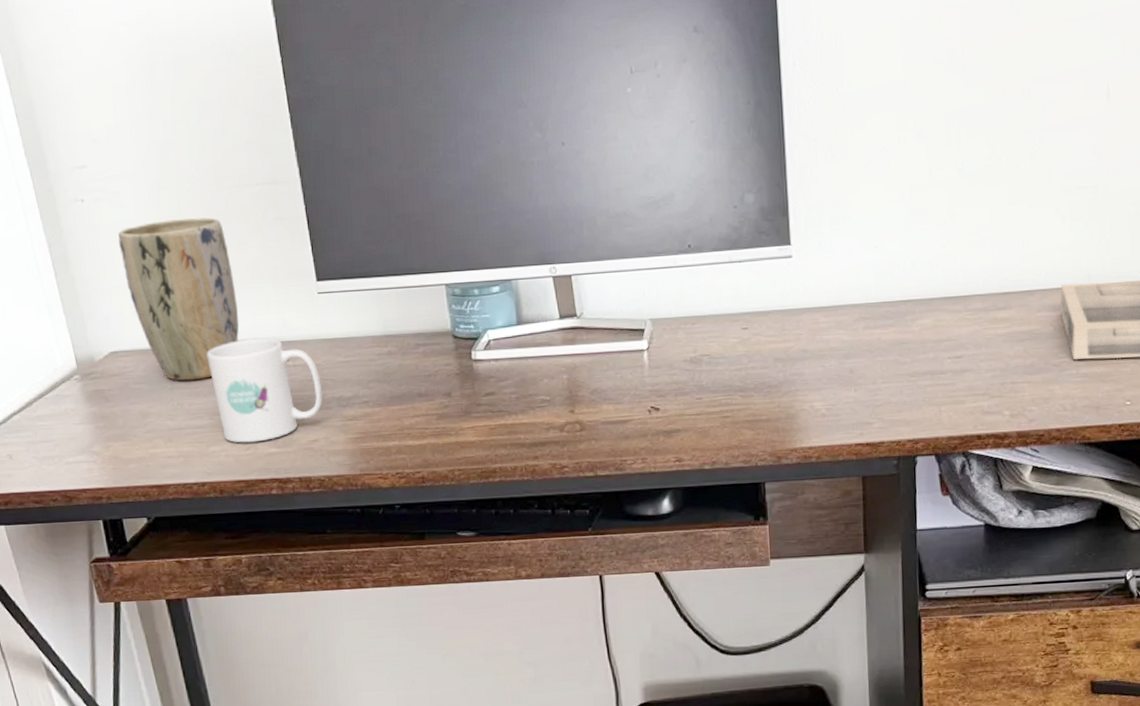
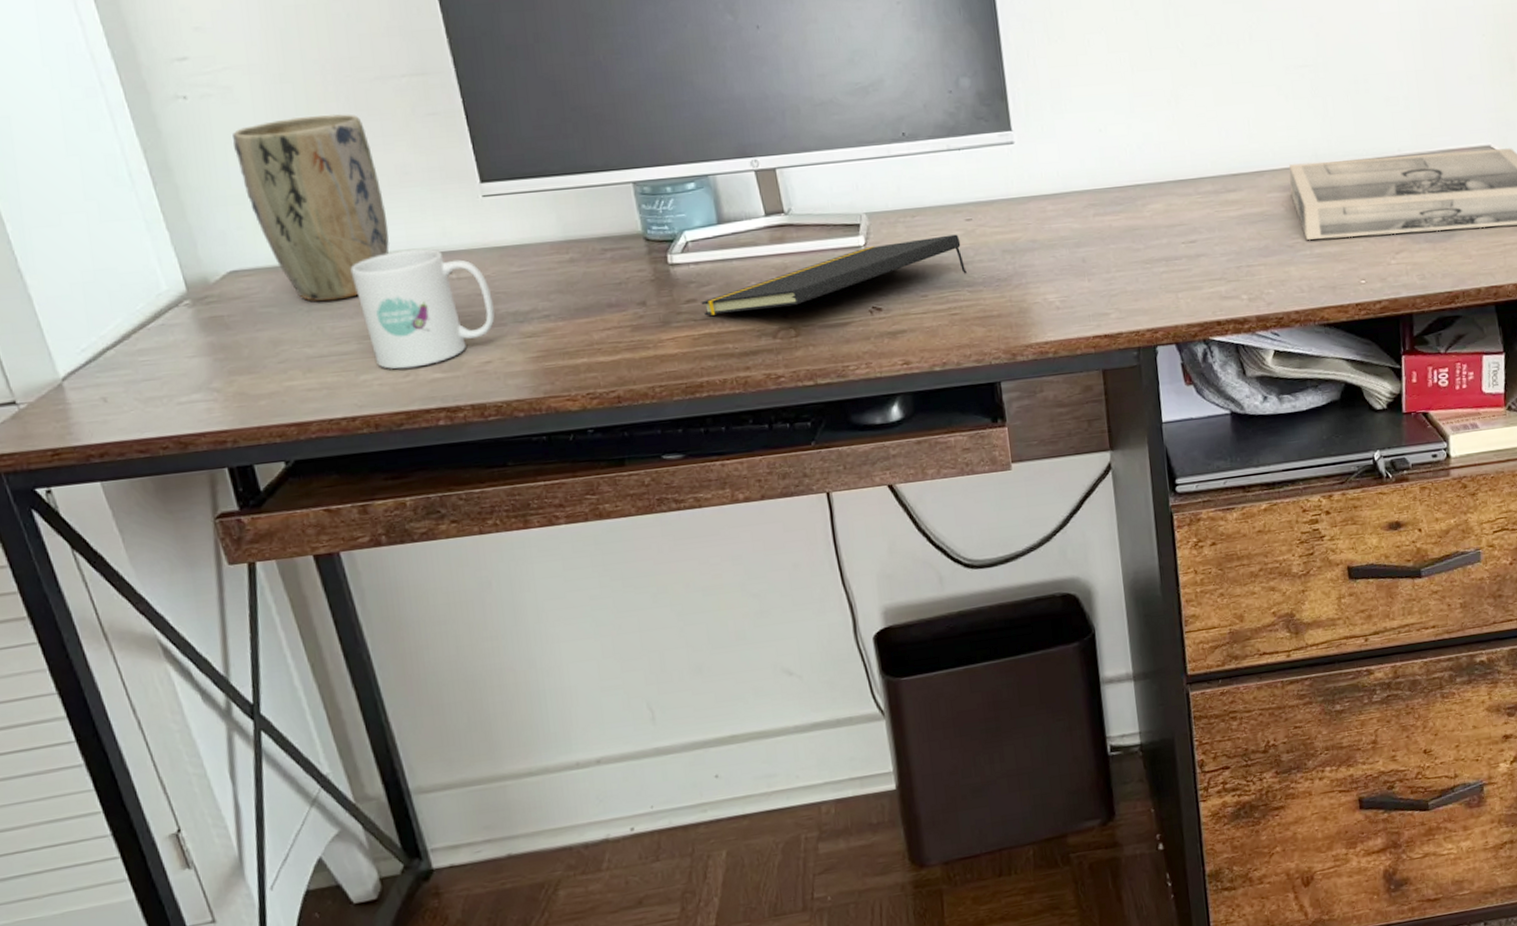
notepad: none [498,342,740,408] -> present [701,234,967,316]

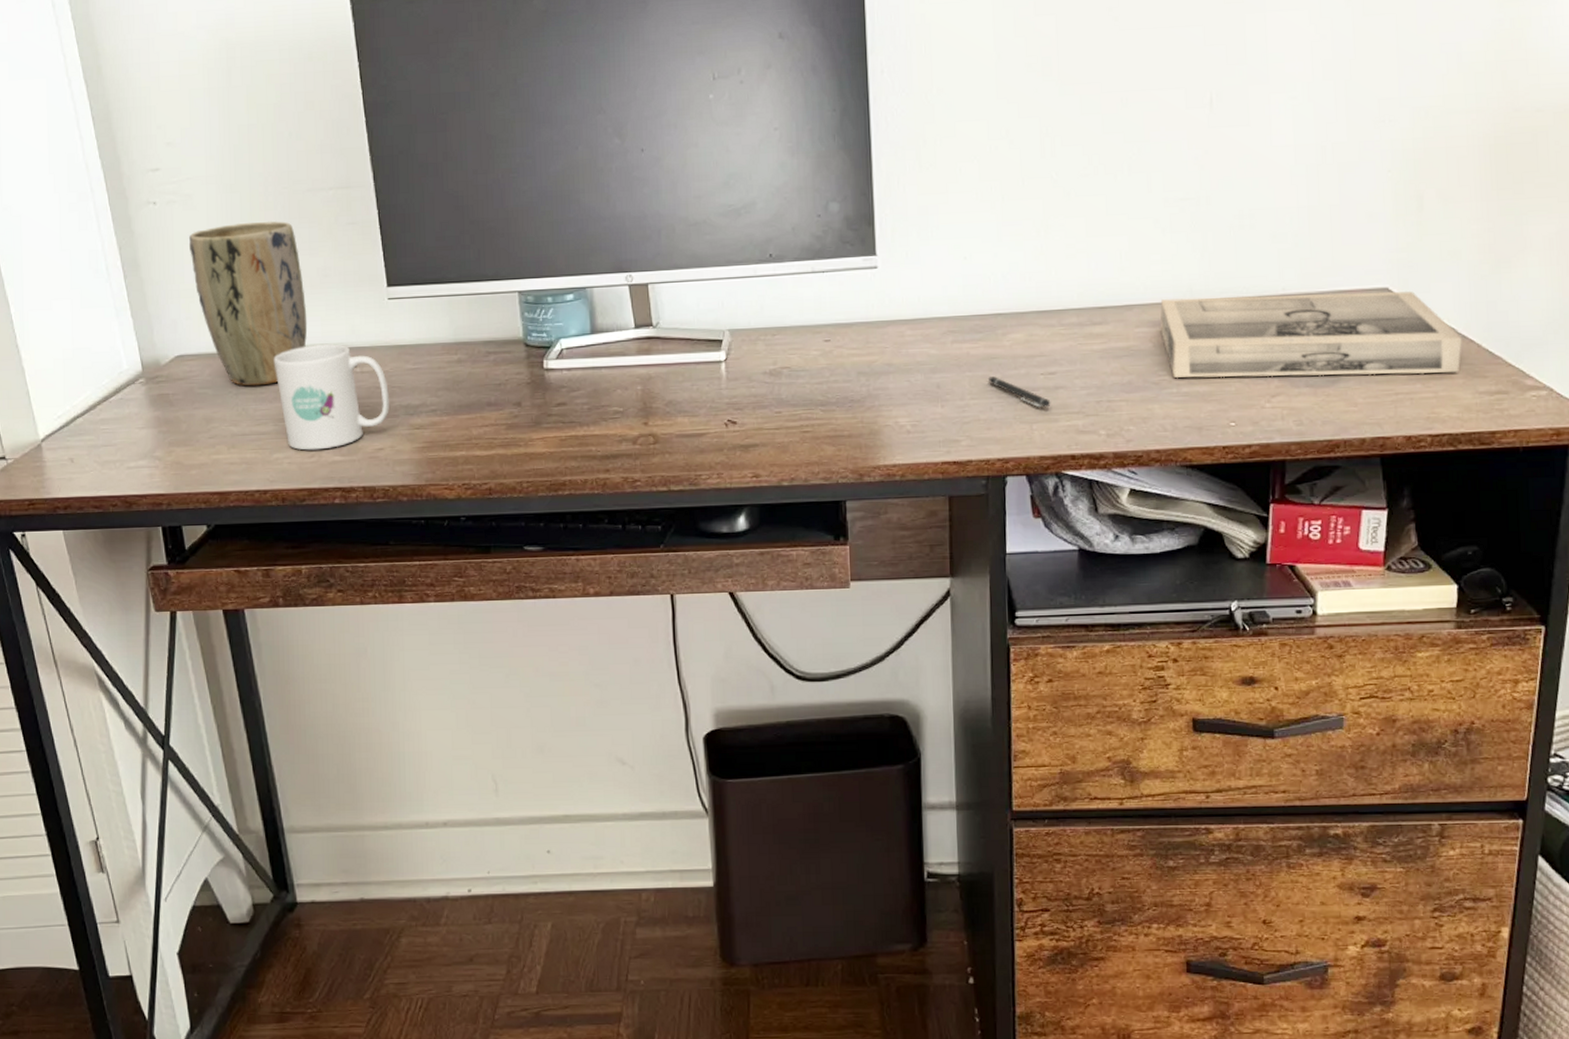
notepad: present [701,234,967,316] -> none [570,354,821,419]
pen: none [1131,248,1194,277] -> present [987,376,1051,408]

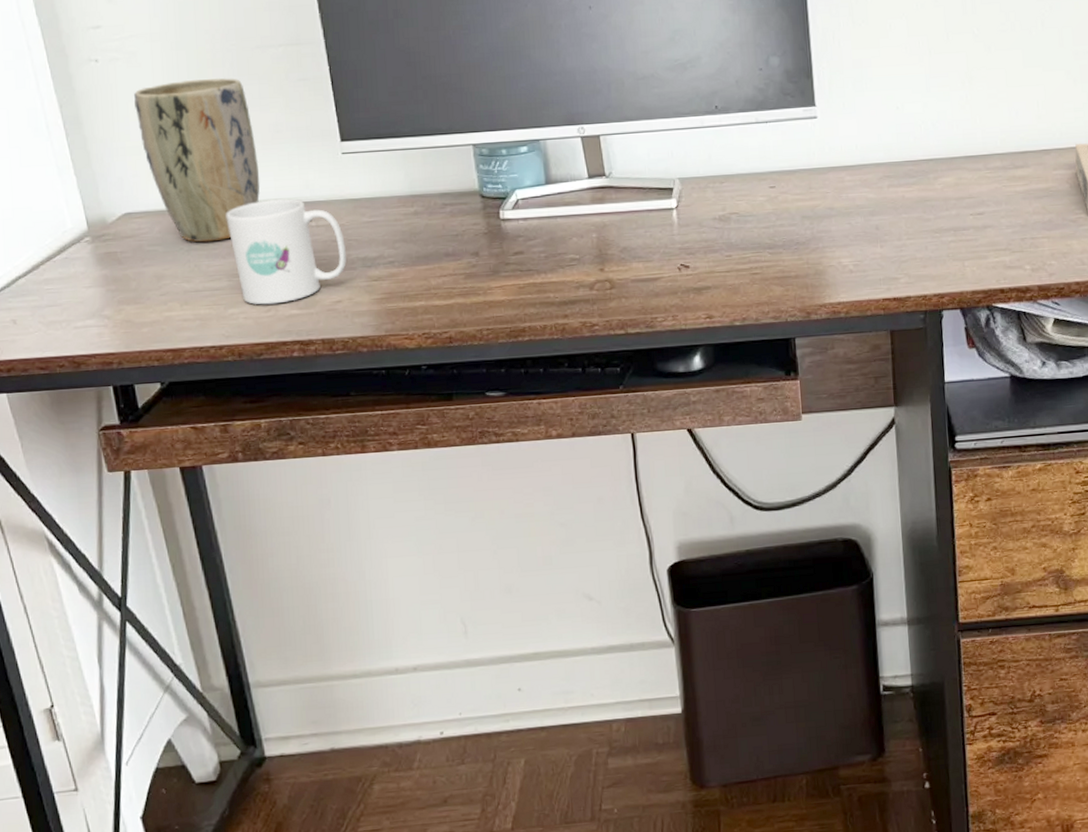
pen: present [987,376,1051,408] -> none [922,218,981,246]

